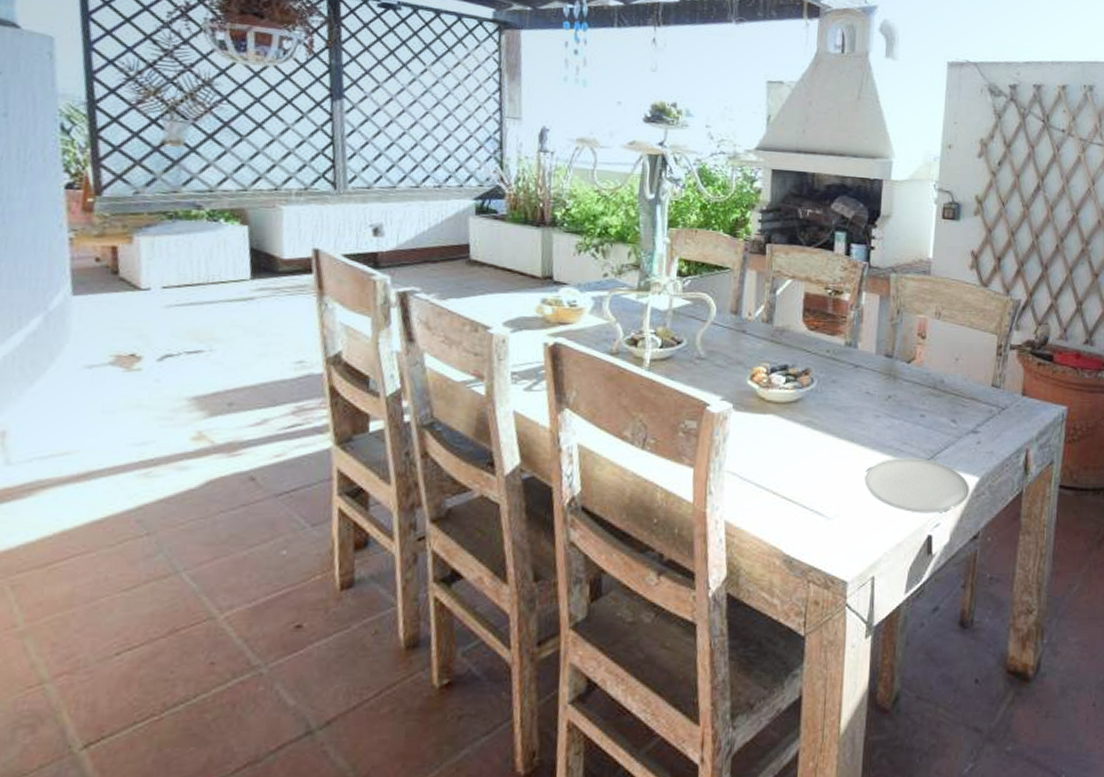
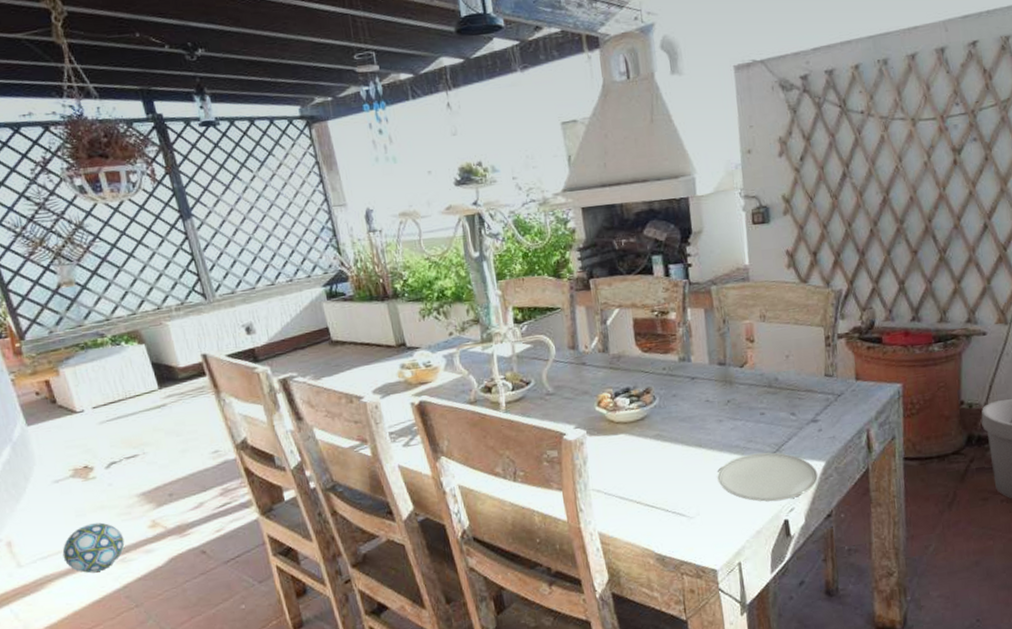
ball: none [69,424,156,484] -> present [62,522,125,573]

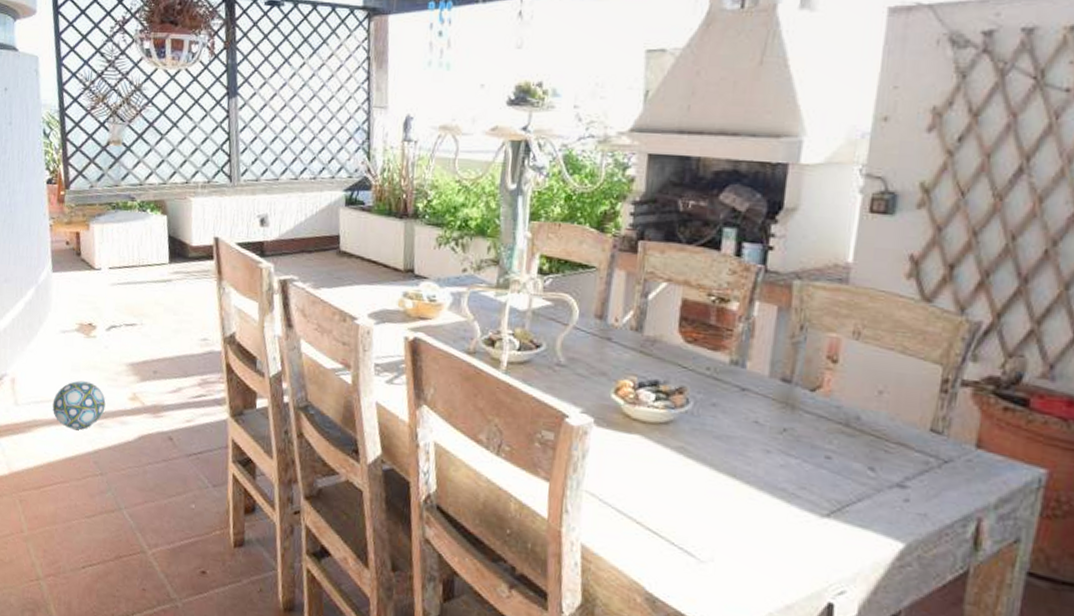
plate: present [717,452,819,502] -> none [747,503,891,579]

